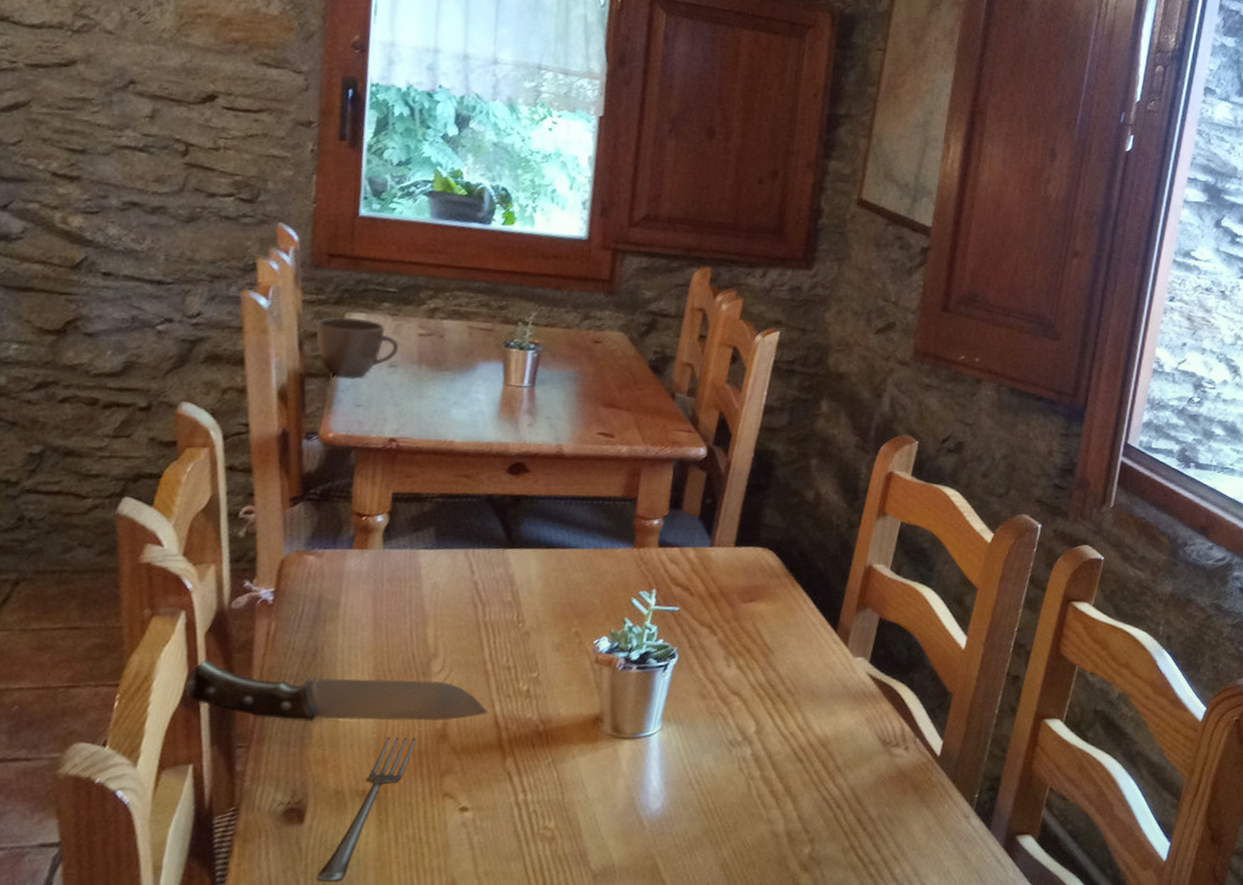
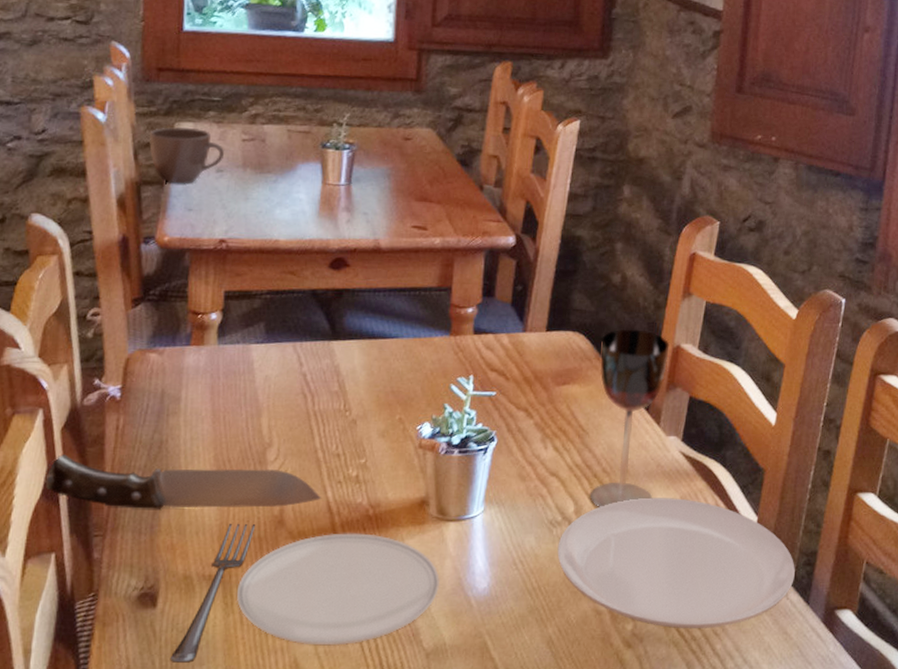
plate: none [391,749,612,866] -> present [236,533,441,646]
plate: none [735,719,978,852] -> present [557,497,795,628]
wineglass: none [772,547,862,728] -> present [589,329,670,507]

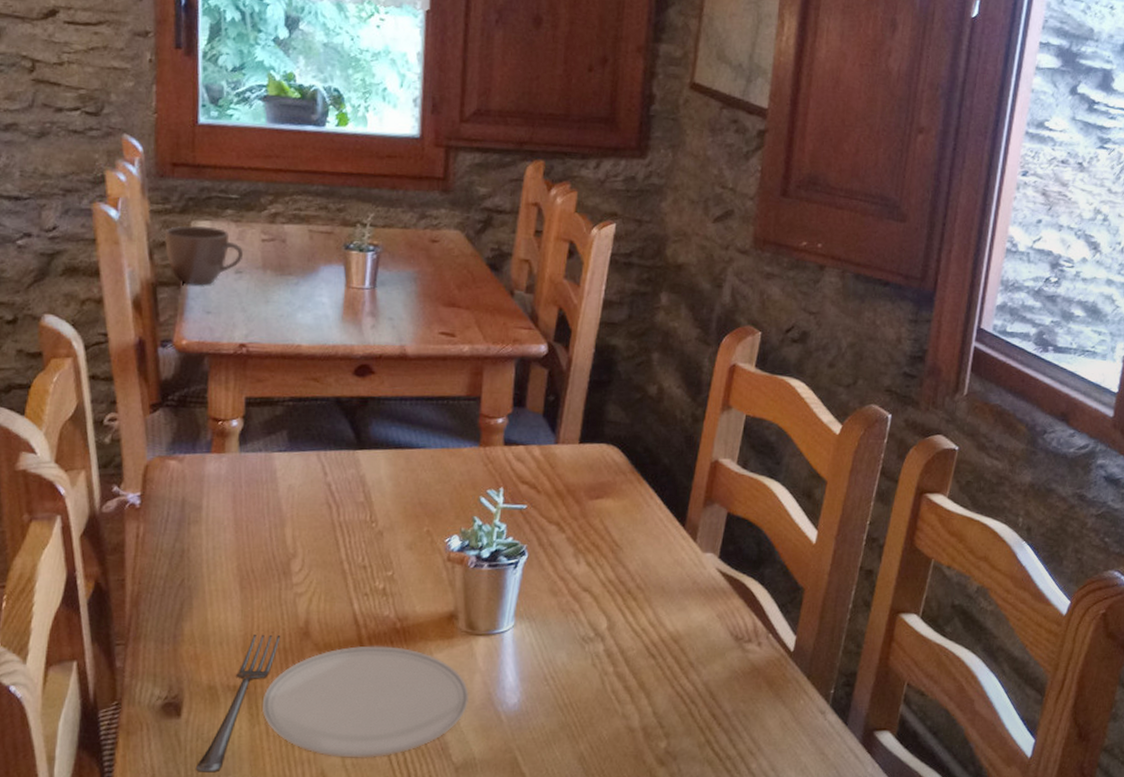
knife: present [44,454,321,509] -> none [63,562,347,619]
plate: present [557,497,795,628] -> none [589,615,834,748]
wineglass: present [589,329,670,507] -> none [623,442,707,624]

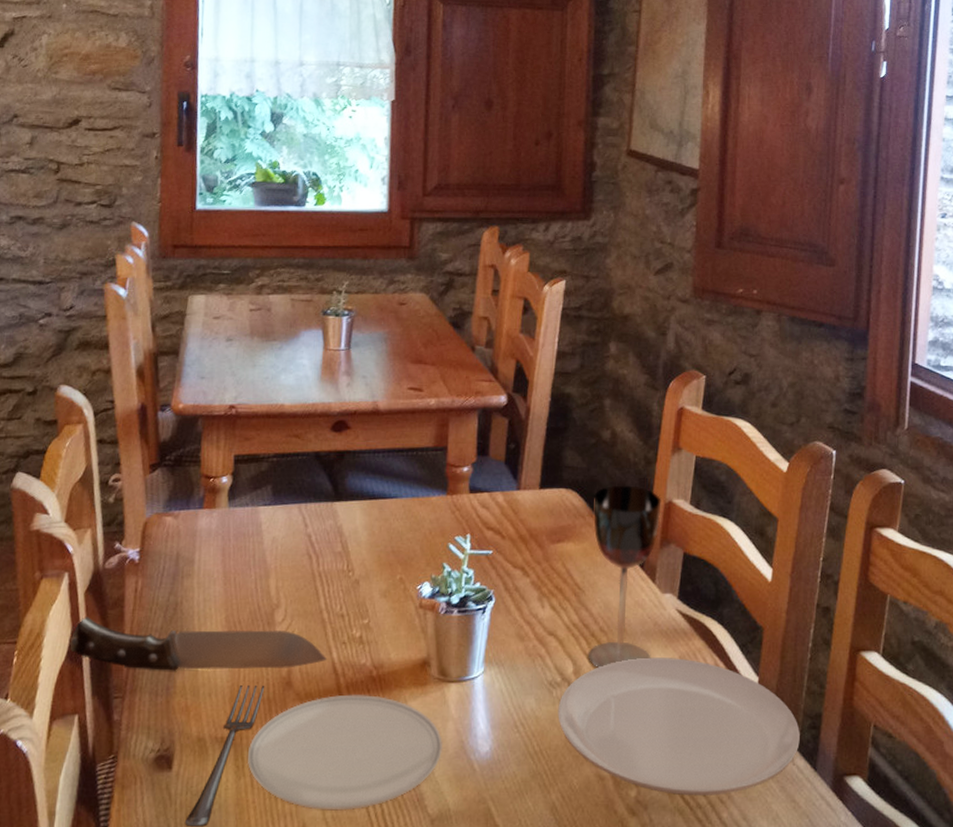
knife: none [63,562,347,619] -> present [68,617,327,671]
cup: present [164,225,244,285] -> none [165,300,234,353]
plate: none [589,615,834,748] -> present [558,657,800,795]
wineglass: none [623,442,707,624] -> present [588,485,661,668]

